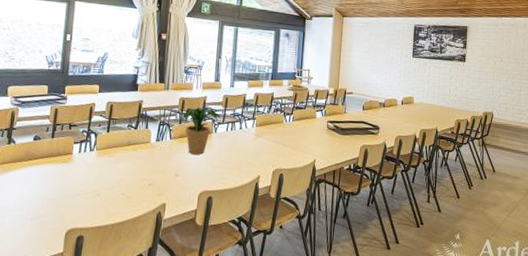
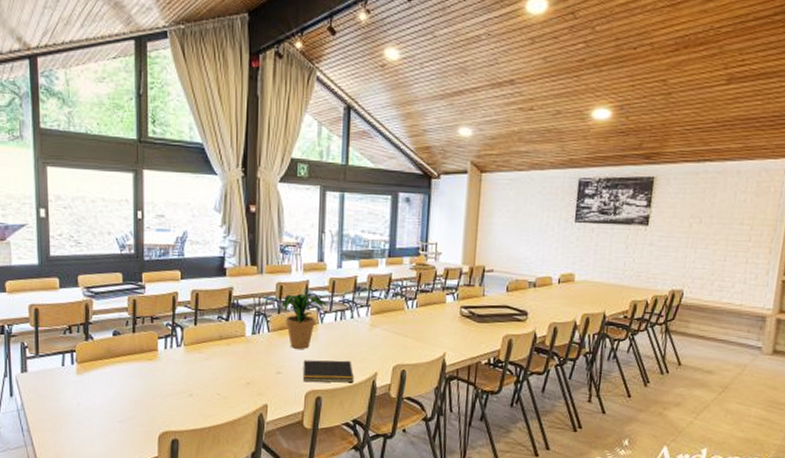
notepad: none [198,164,241,185] -> present [303,360,355,383]

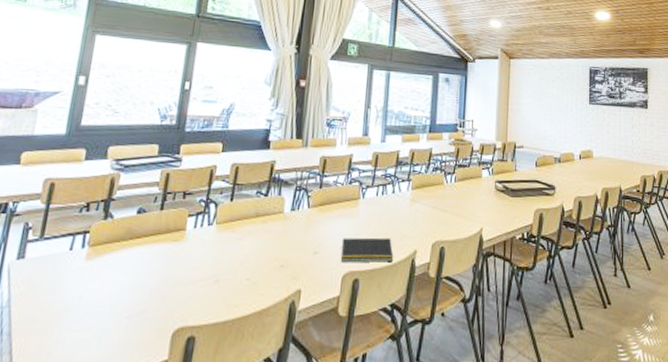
potted plant: present [277,293,330,349] -> none [319,167,372,226]

